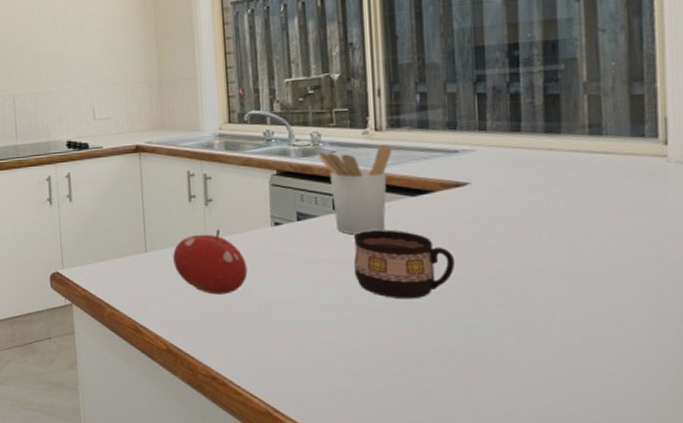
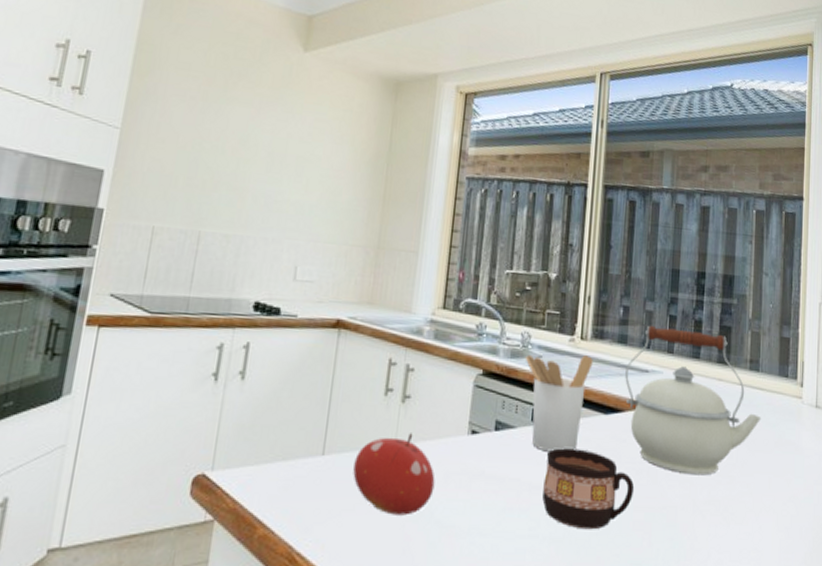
kettle: none [430,103,611,245] -> present [625,325,762,476]

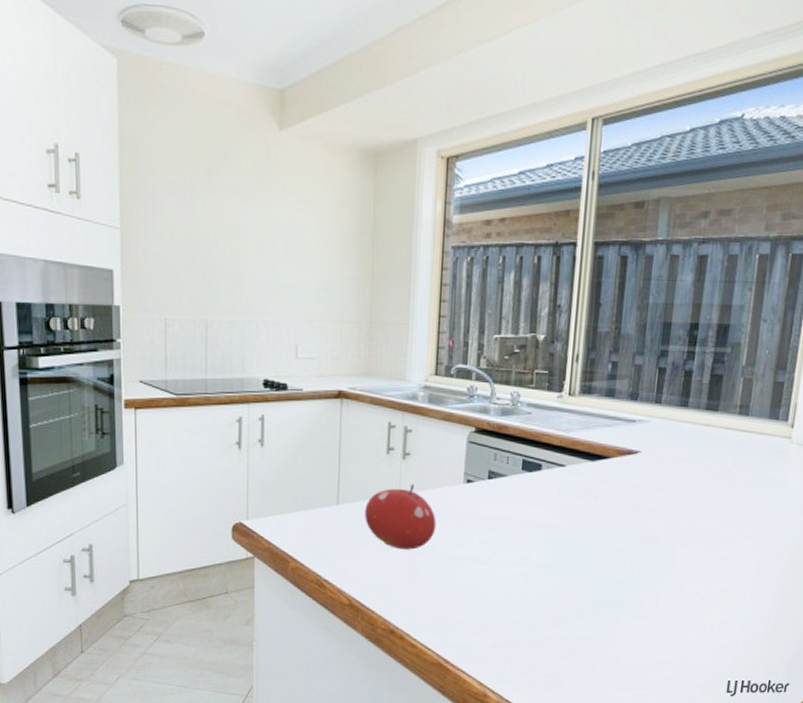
utensil holder: present [525,354,593,452] -> none [515,410,581,495]
cup: present [542,448,635,530] -> none [533,491,619,557]
kettle: present [625,325,762,476] -> none [612,378,748,510]

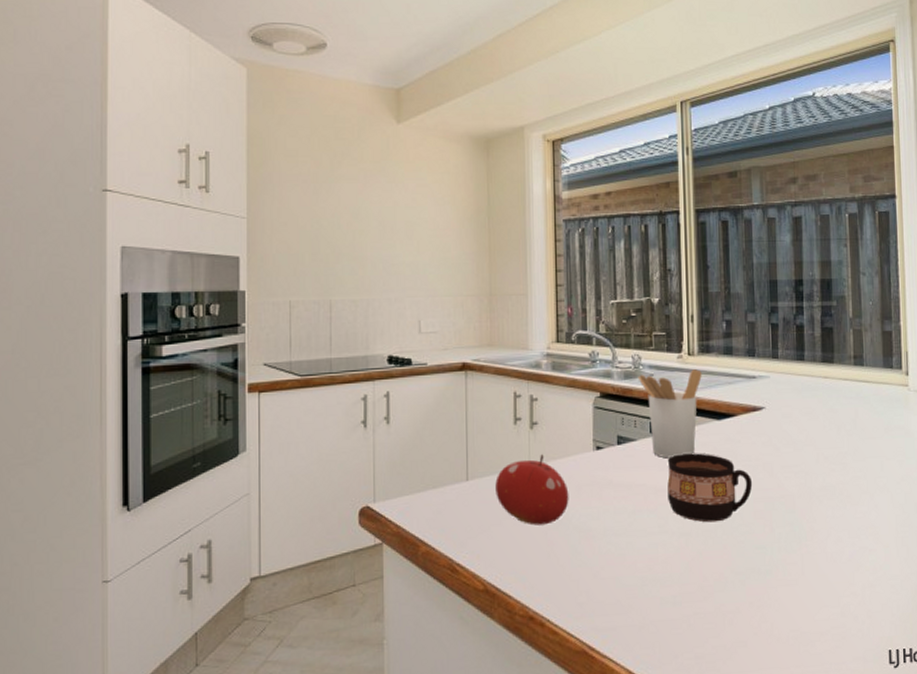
utensil holder: none [515,410,581,495] -> present [638,369,702,459]
cup: none [533,491,619,557] -> present [667,453,753,523]

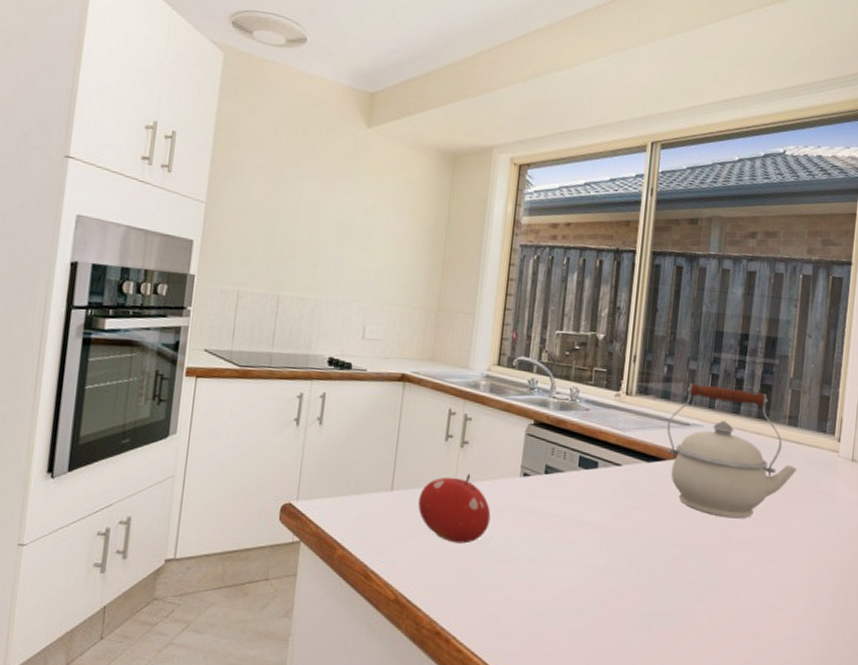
utensil holder: present [638,369,702,459] -> none [573,407,637,494]
cup: present [667,453,753,523] -> none [587,490,673,562]
kettle: none [733,334,870,466] -> present [667,382,798,519]

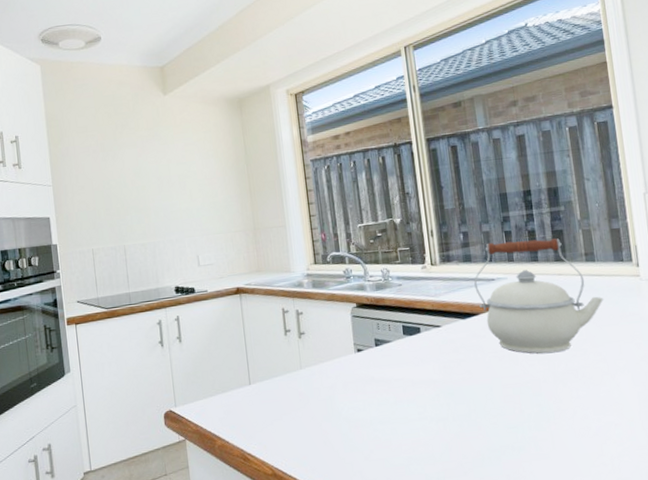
fruit: present [418,474,491,544] -> none [273,359,338,419]

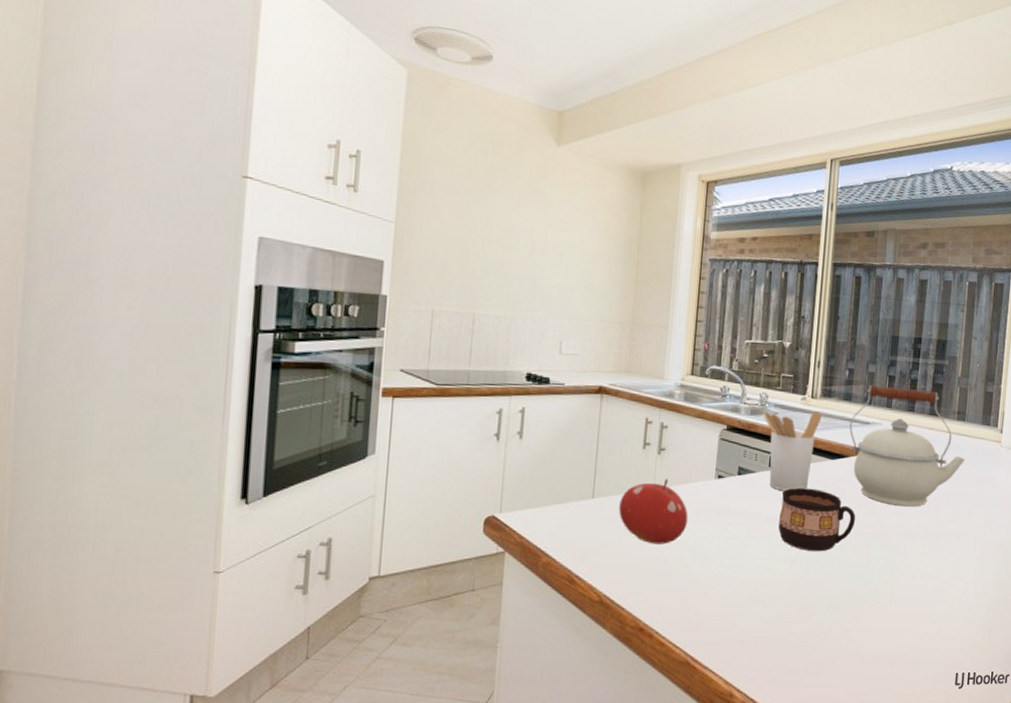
fruit: none [273,359,338,419] -> present [619,479,688,544]
utensil holder: none [388,277,445,356] -> present [763,411,822,491]
cup: none [421,348,500,408] -> present [778,488,856,552]

